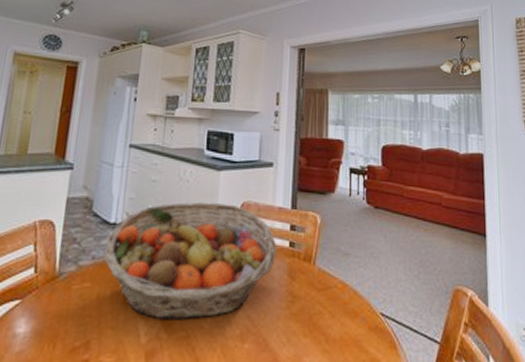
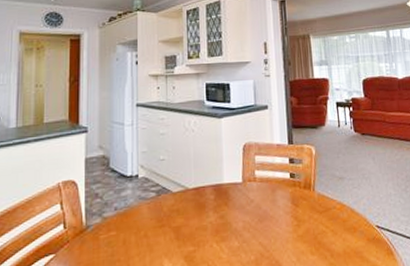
fruit basket: present [103,201,277,320] -> none [125,146,280,257]

